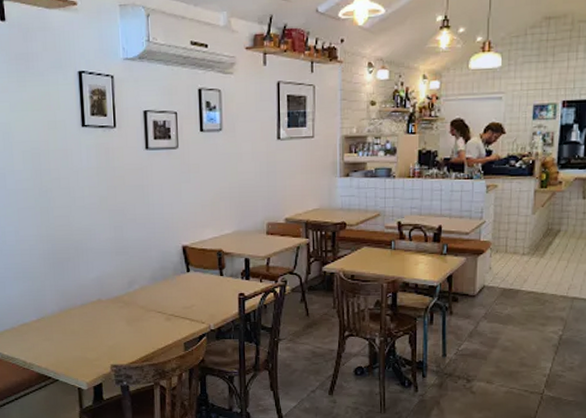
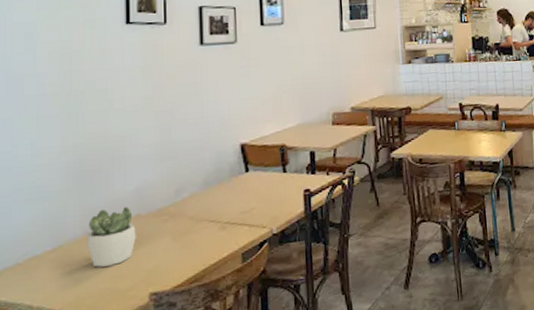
succulent plant: none [61,291,99,339] -> present [86,206,136,268]

